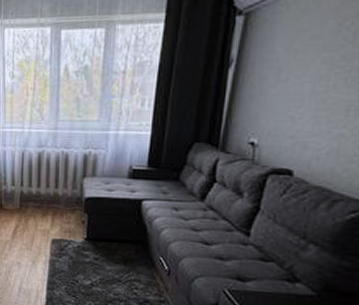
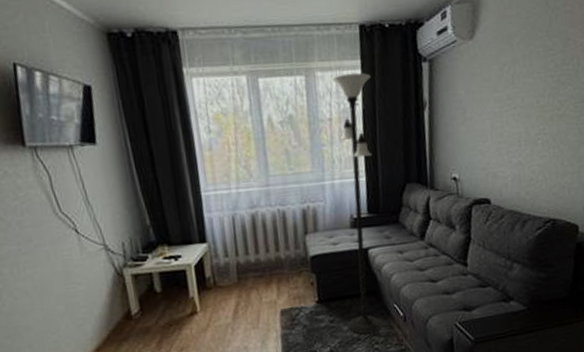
floor lamp: none [110,26,174,279] -> present [331,72,383,335]

